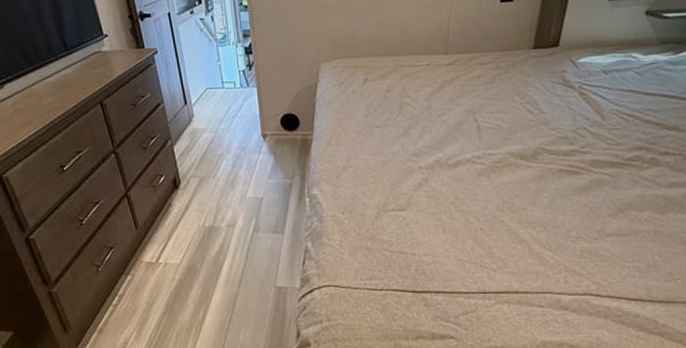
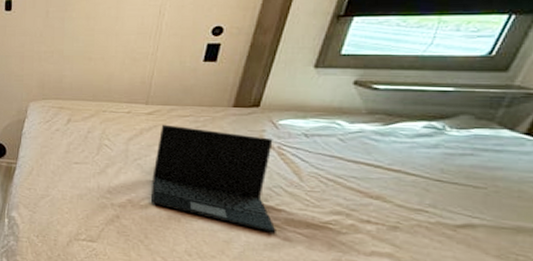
laptop: none [458,74,583,177] -> present [151,124,276,234]

